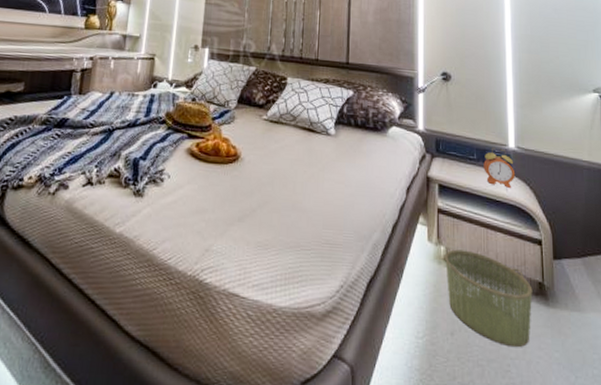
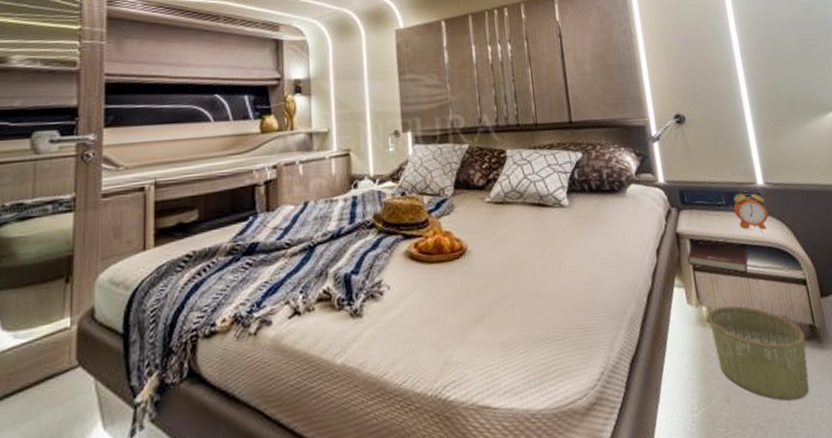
book: none [434,185,490,223] -> present [687,239,748,273]

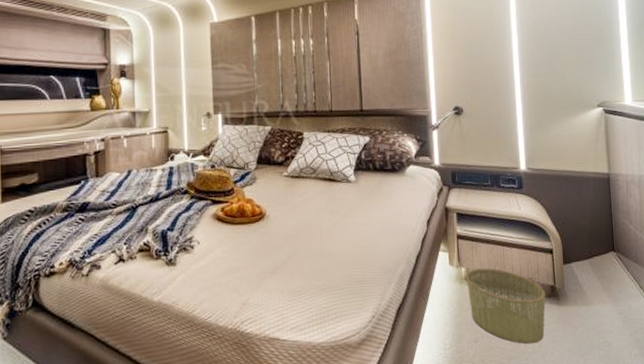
book: present [687,239,748,273] -> none [453,213,505,242]
alarm clock: present [733,188,769,229] -> none [497,172,527,207]

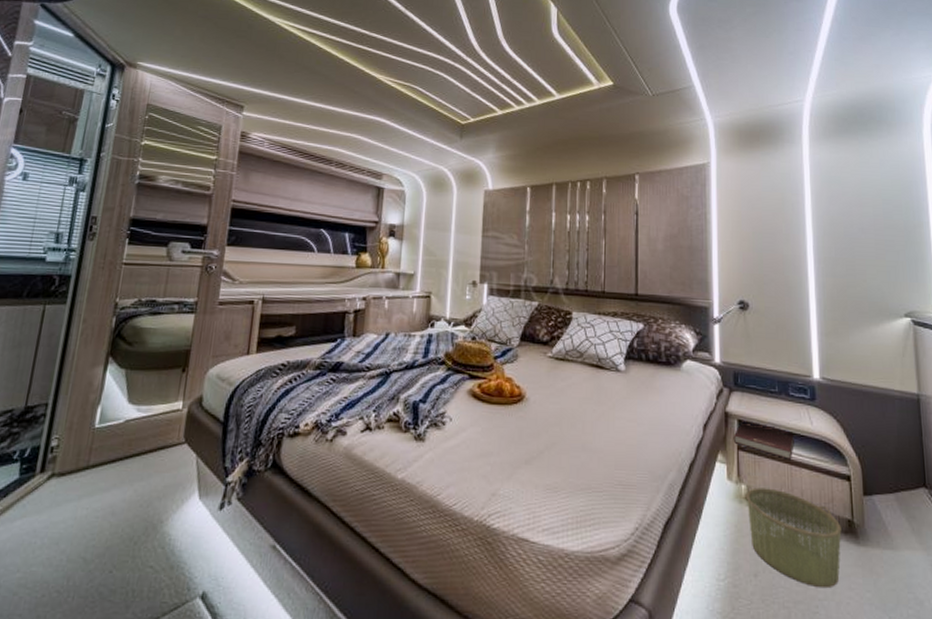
book: none [453,213,505,242] -> present [733,421,794,459]

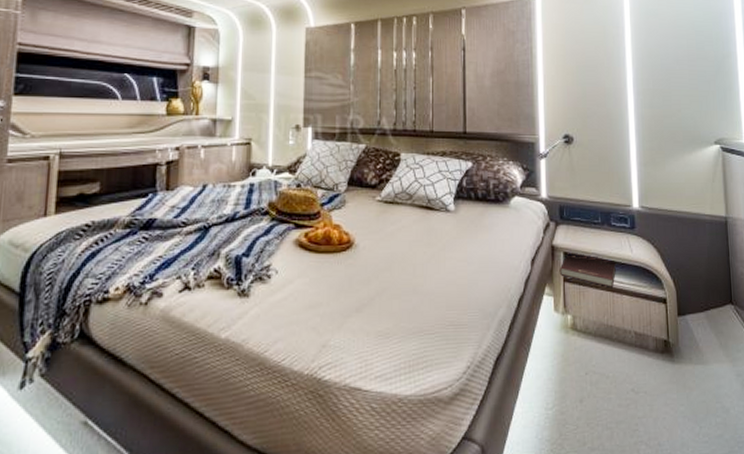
basket: present [746,487,842,587] -> none [572,316,659,406]

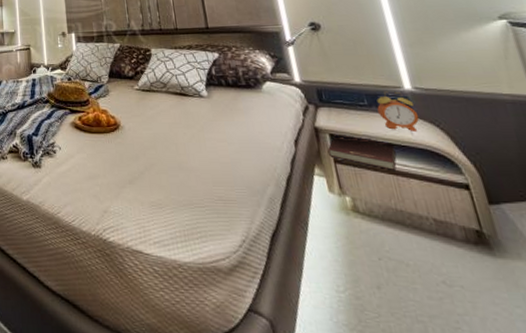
alarm clock: none [608,209,640,249] -> present [377,91,420,131]

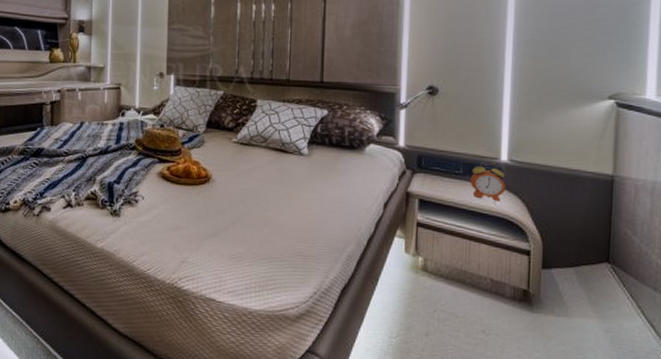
book: present [327,135,397,170] -> none [413,200,476,235]

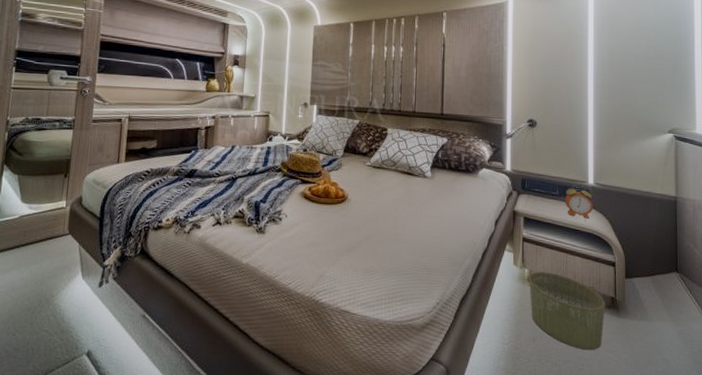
basket: none [423,260,516,347] -> present [529,271,606,350]

